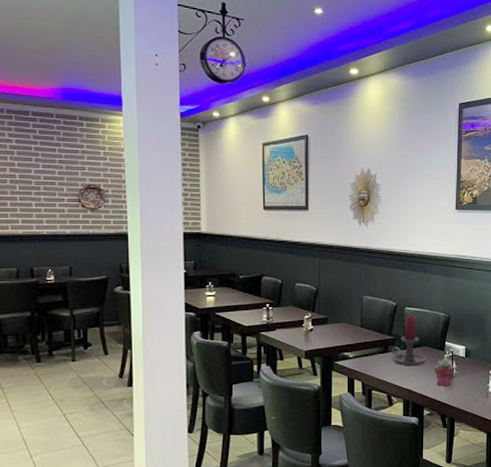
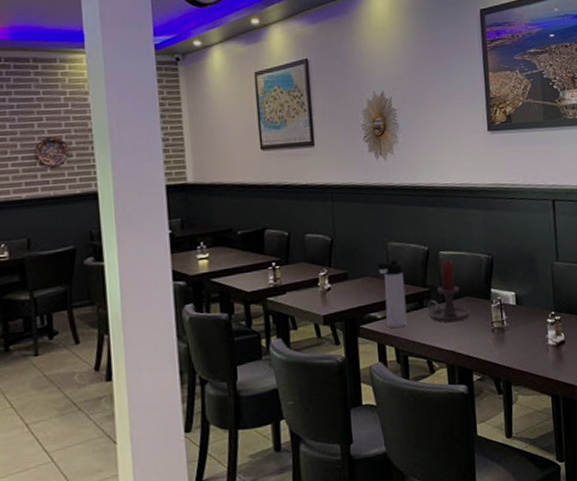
thermos bottle: none [352,310,374,367] -> present [376,259,408,329]
potted succulent: present [434,360,454,387] -> none [481,310,505,344]

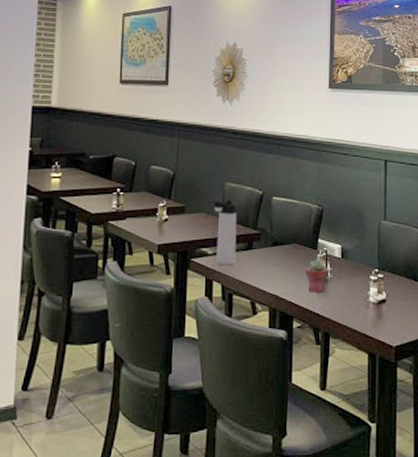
candle holder: present [427,260,471,323] -> none [256,206,297,267]
potted succulent: none [481,310,505,344] -> present [306,260,329,293]

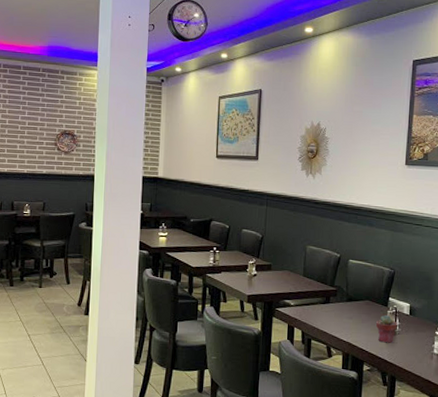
thermos bottle: present [213,199,237,266] -> none [295,260,317,316]

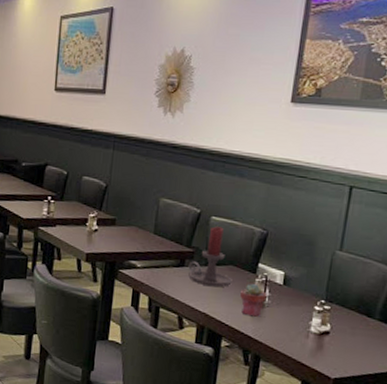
candle holder: none [332,268,369,320] -> present [188,226,232,288]

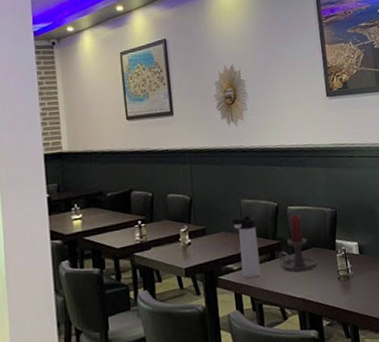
thermos bottle: none [145,215,171,280] -> present [231,215,261,279]
potted succulent: present [240,284,267,317] -> none [327,259,350,291]

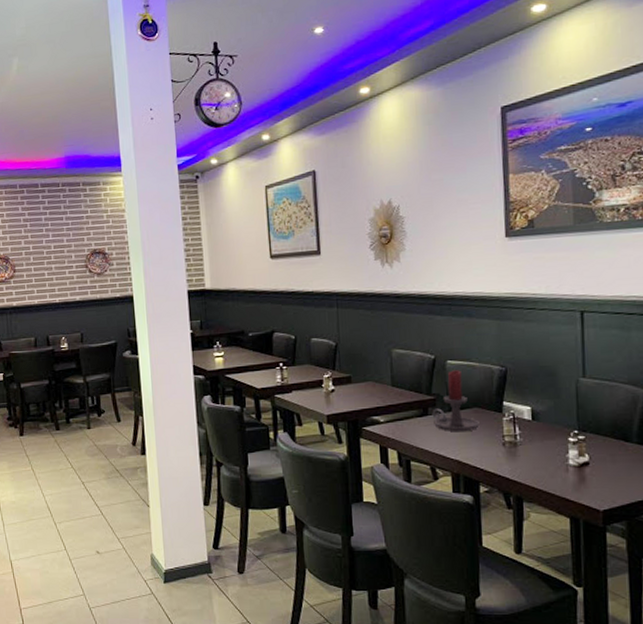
thermos bottle: present [231,215,261,279] -> none [380,366,411,433]

